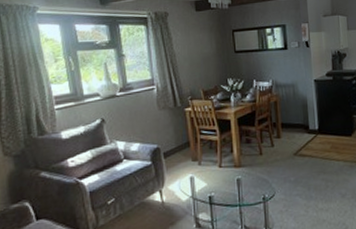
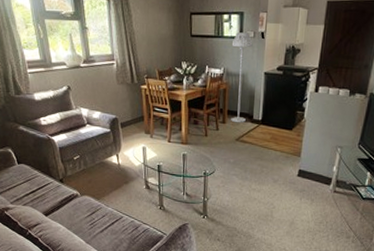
floor lamp: none [277,43,302,136] -> present [231,32,253,123]

